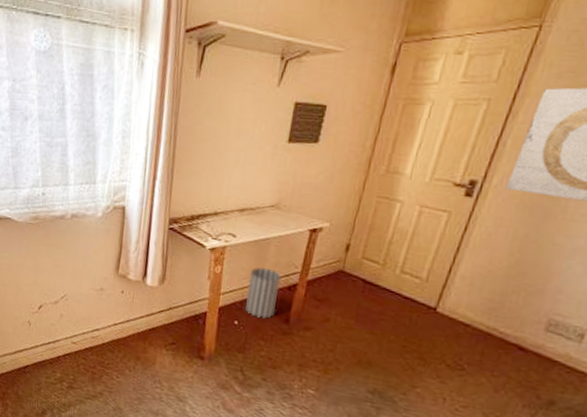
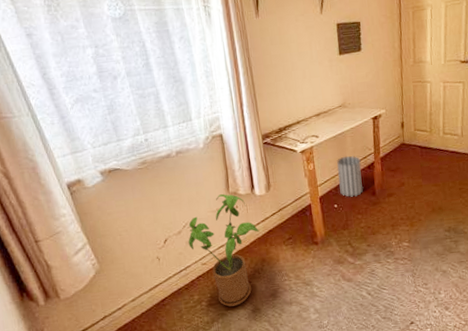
house plant: none [62,273,141,398] -> present [188,194,260,307]

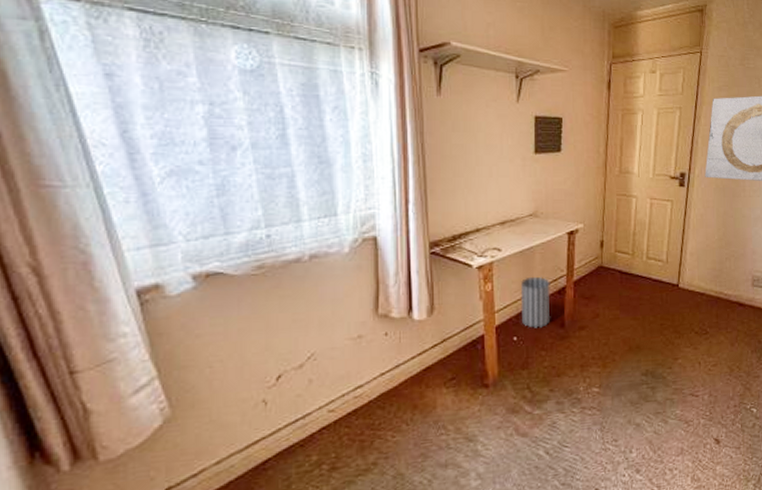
house plant: present [188,194,260,307] -> none [312,316,414,471]

